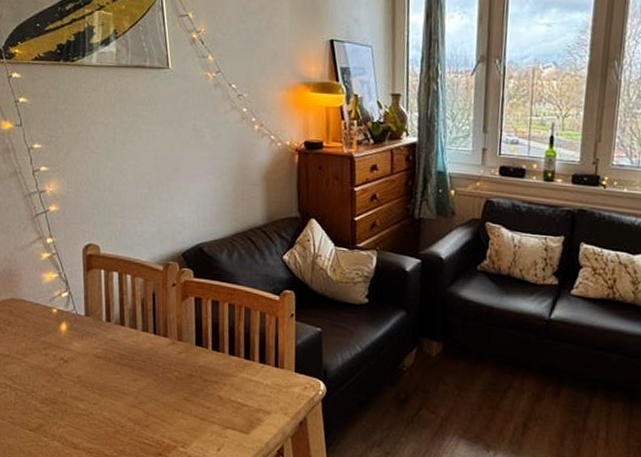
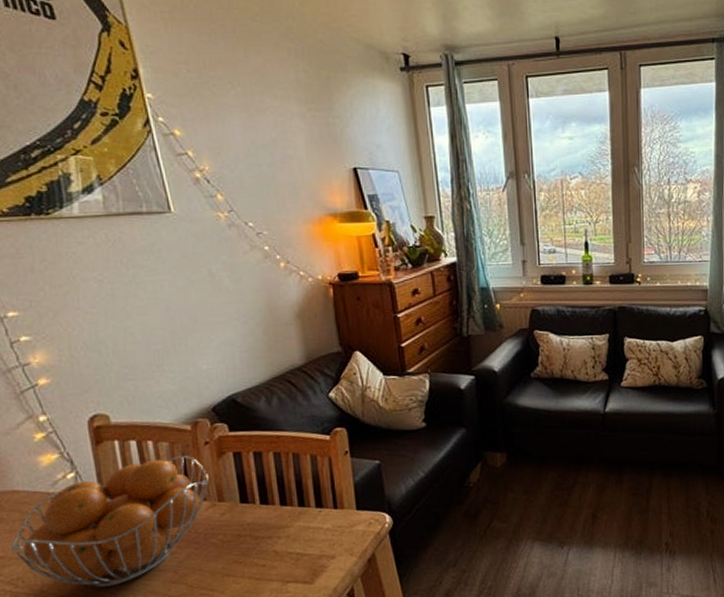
fruit basket: none [14,292,172,399] -> present [10,455,209,588]

